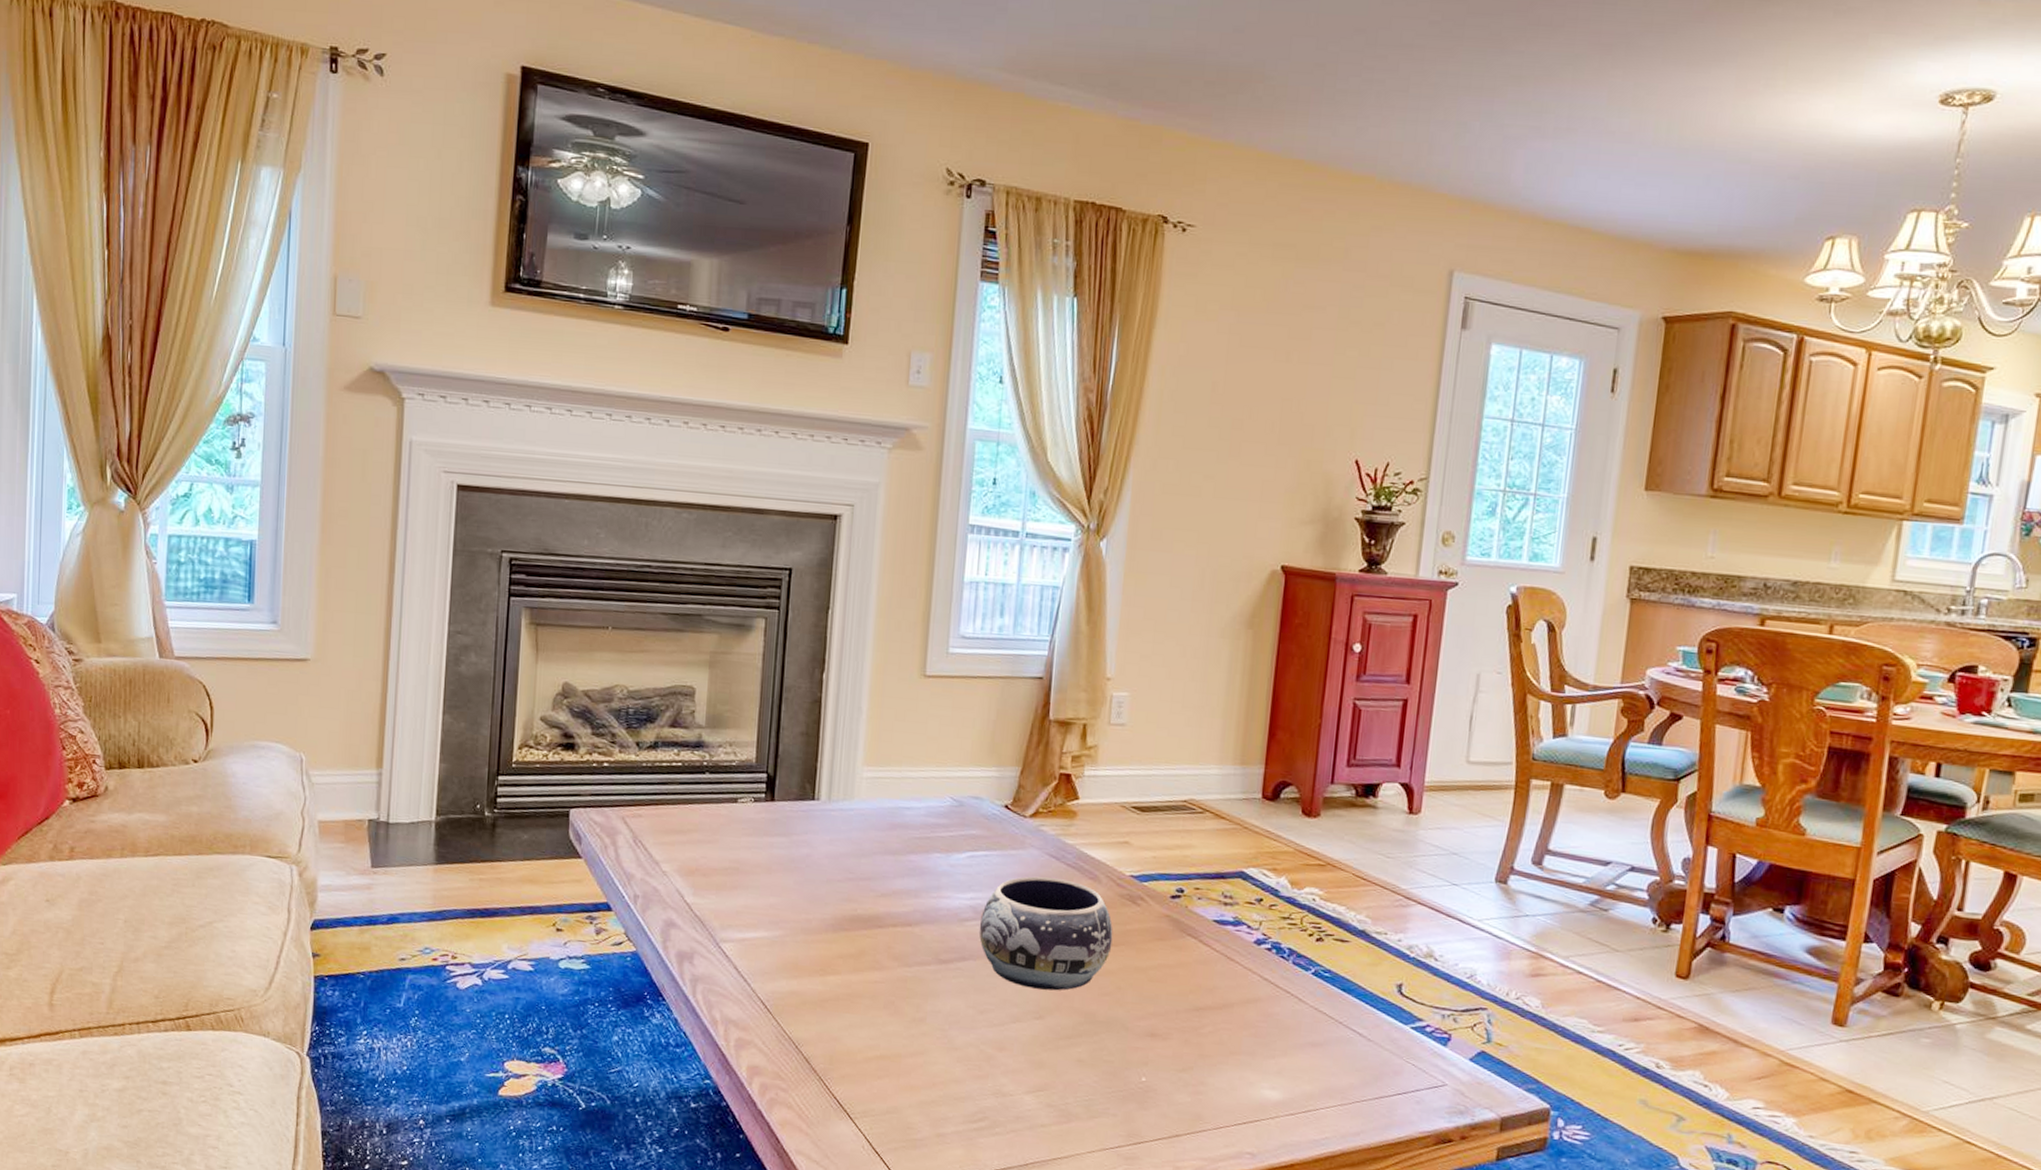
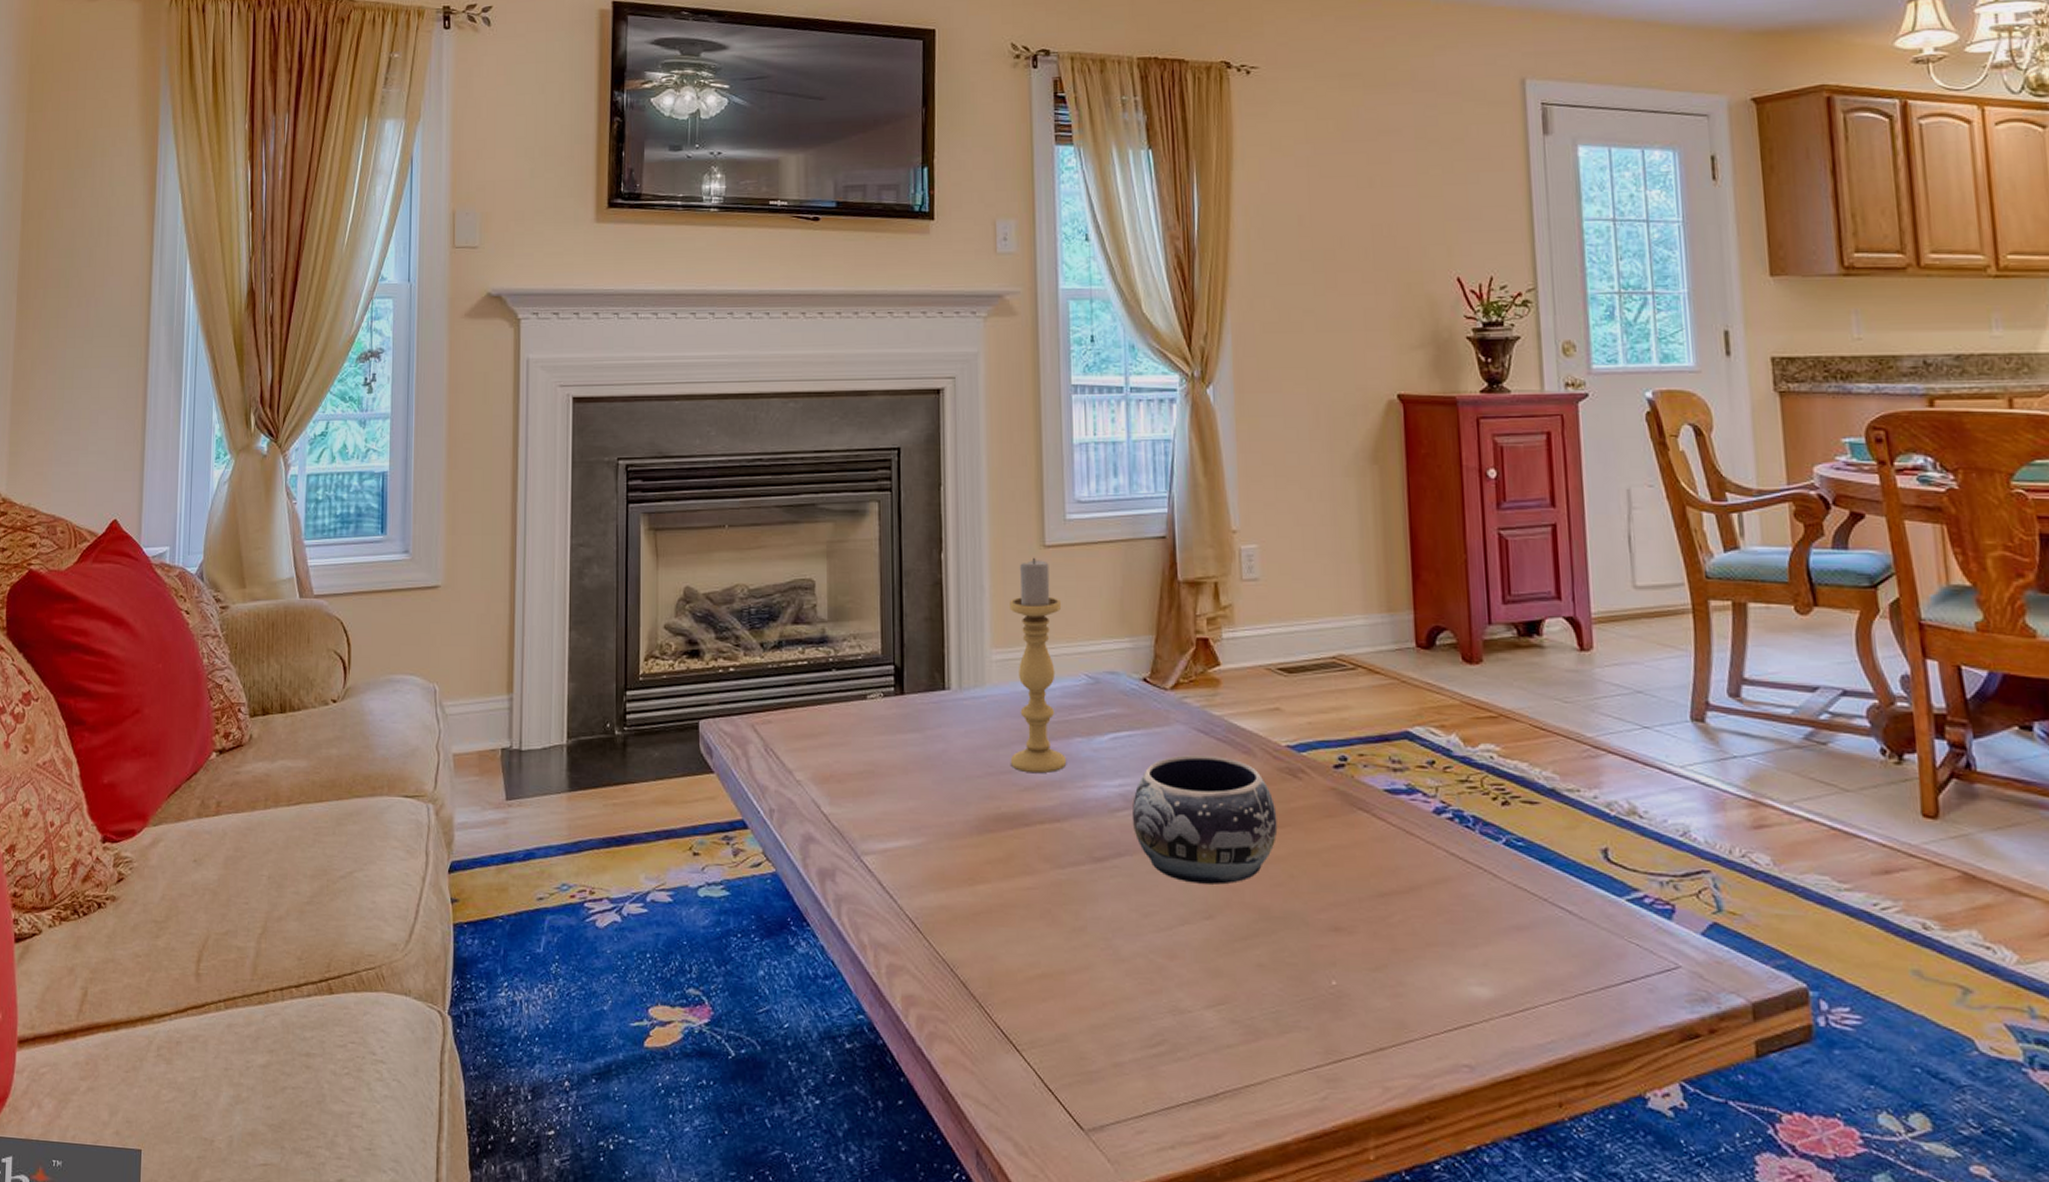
candle holder: none [870,685,936,883] -> present [1010,557,1067,774]

